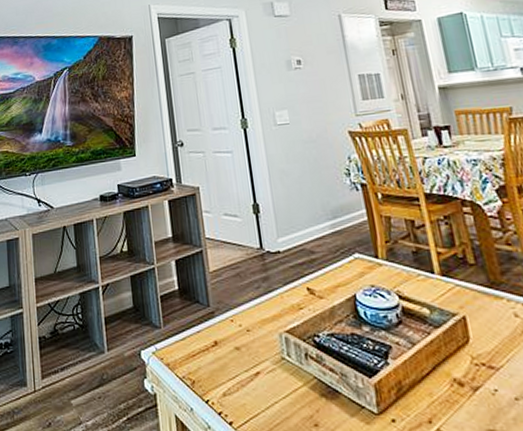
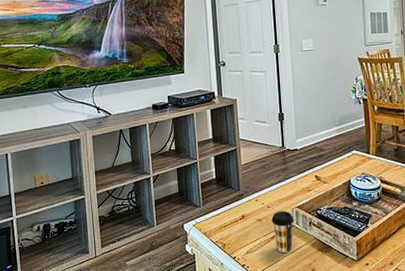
coffee cup: none [253,336,285,397] -> present [271,211,294,253]

